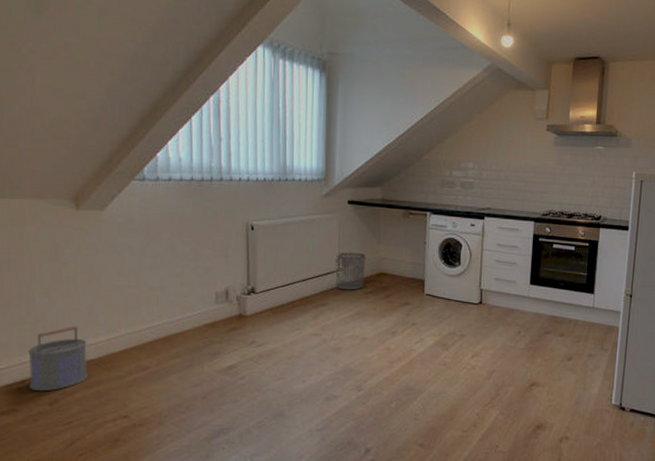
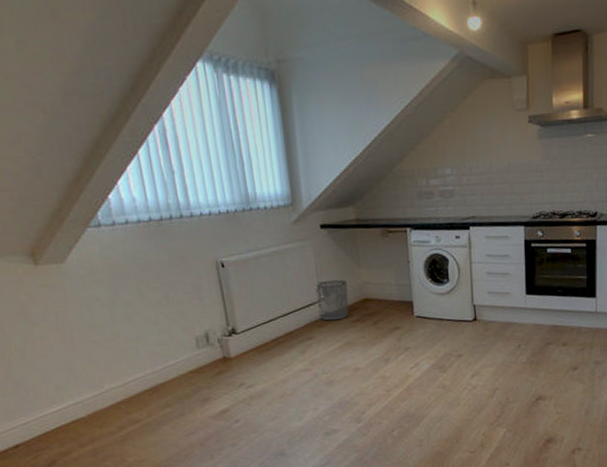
bucket: present [28,326,88,392] -> none [15,386,81,455]

